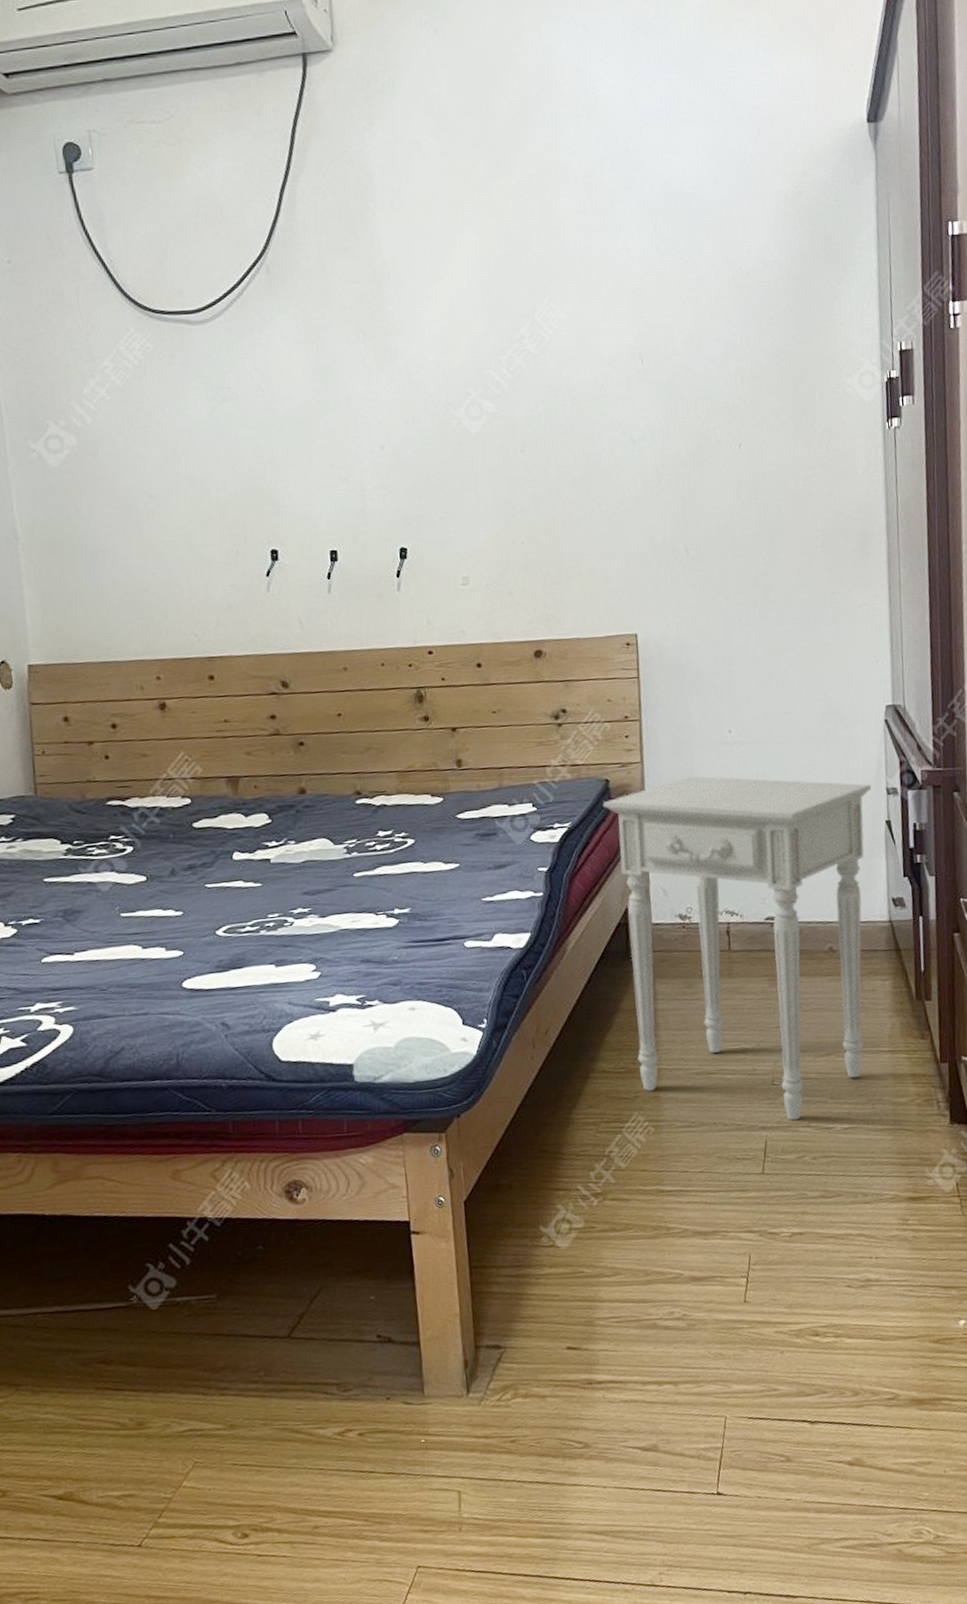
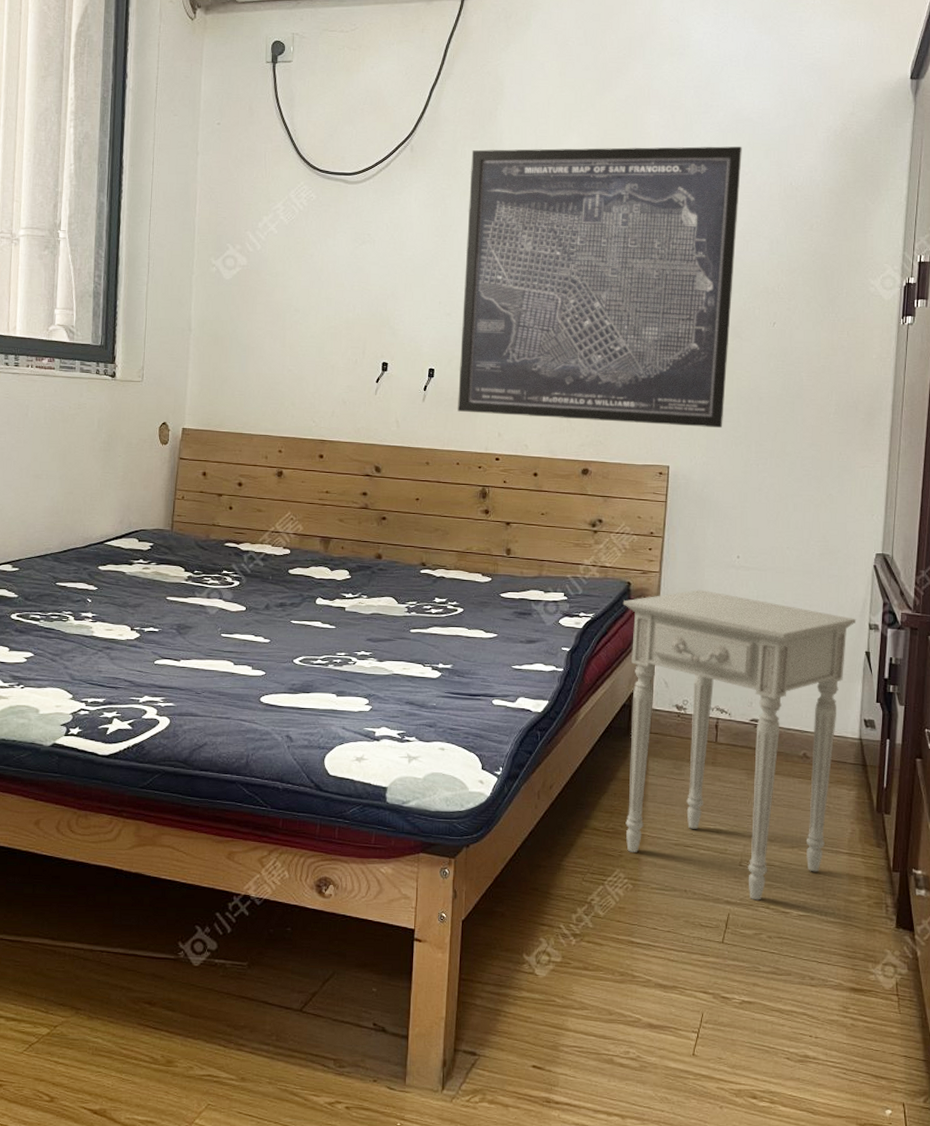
wall art: none [344,228,694,600] -> present [457,146,742,428]

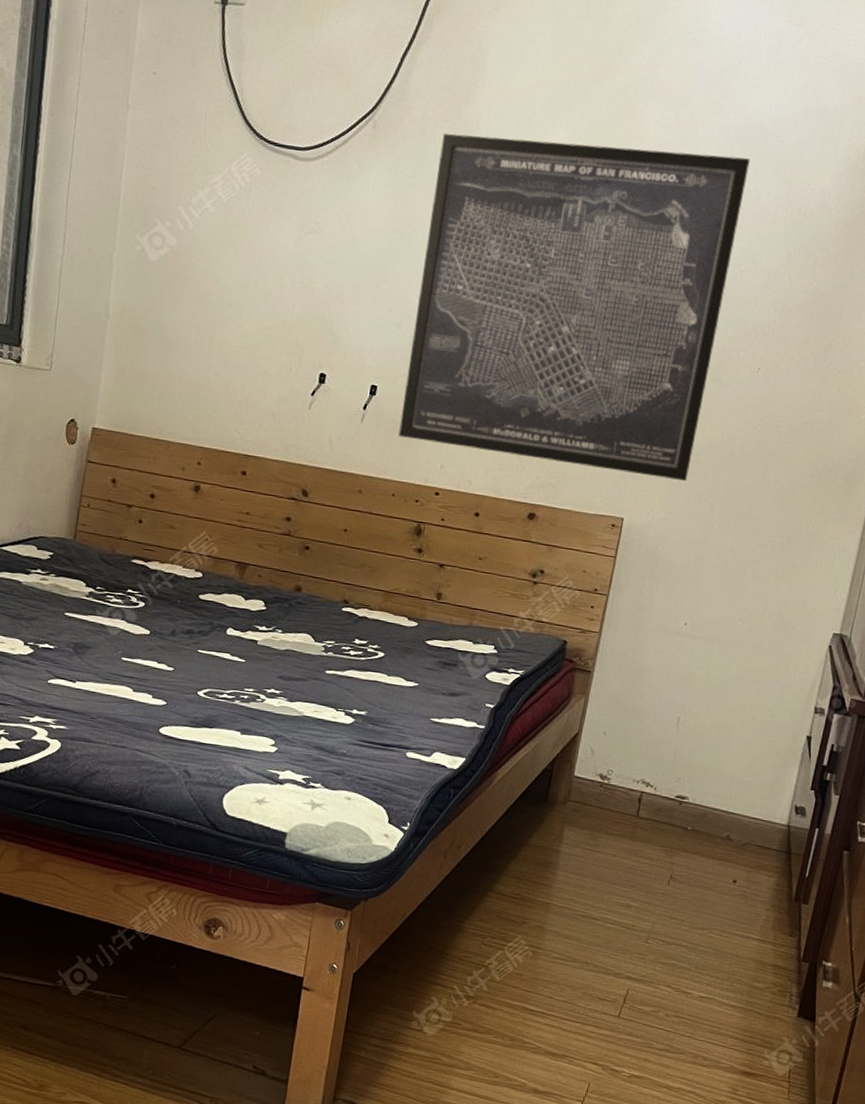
nightstand: present [622,589,856,901] -> none [531,655,802,979]

